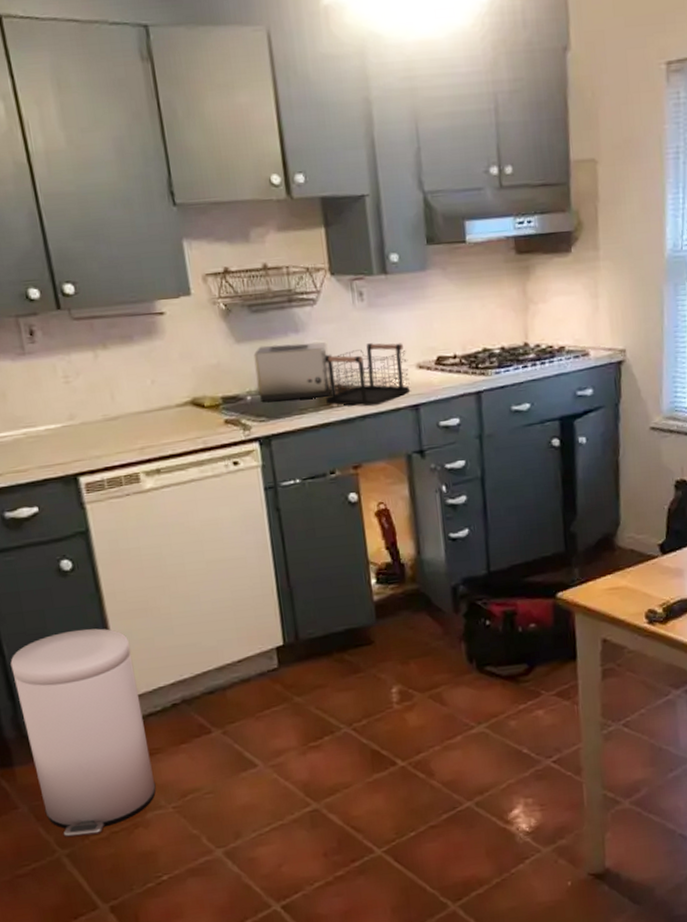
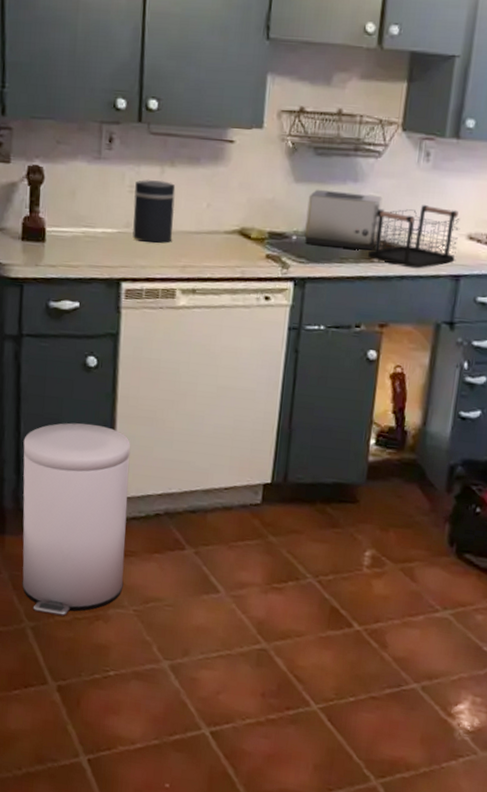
cylinder: none [69,365,123,431] -> present [132,180,176,243]

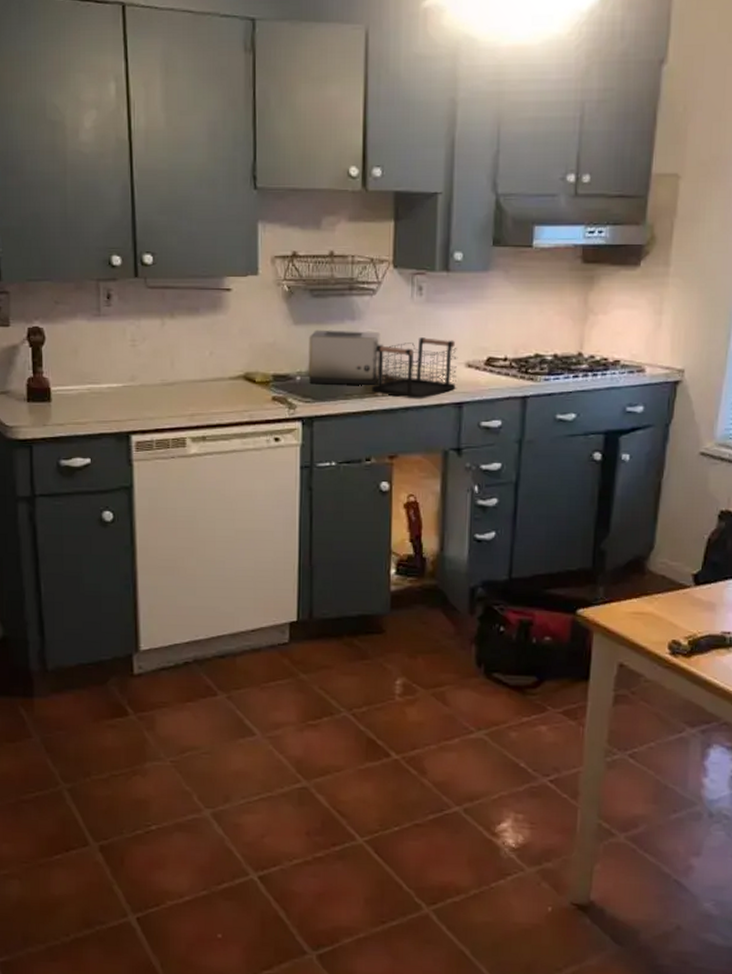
pedal bin: present [22,422,131,617] -> none [45,578,158,775]
cylinder: present [132,180,176,243] -> none [137,333,178,394]

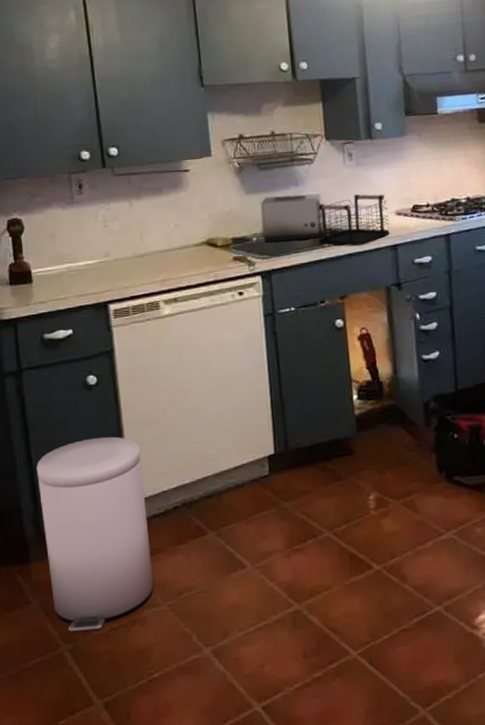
pedal bin: none [45,578,158,775] -> present [36,436,154,633]

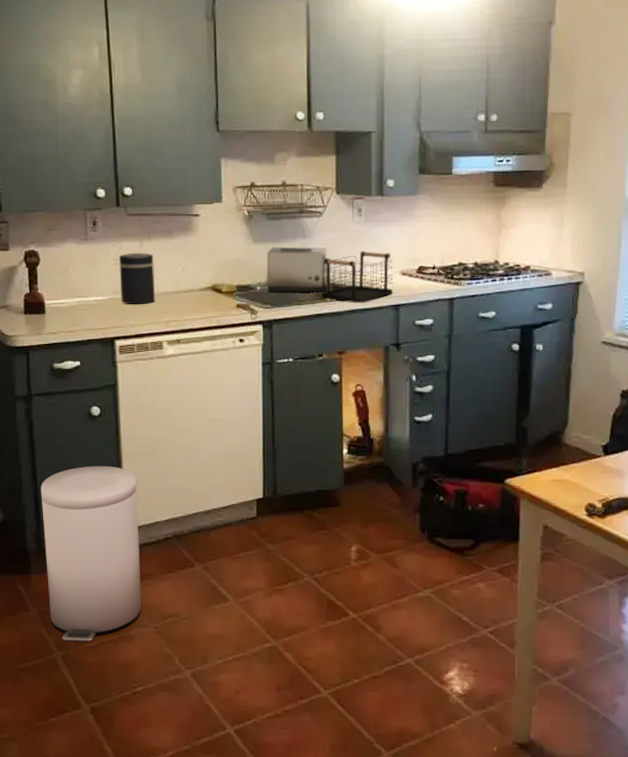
cylinder: none [108,212,149,266] -> present [119,253,156,304]

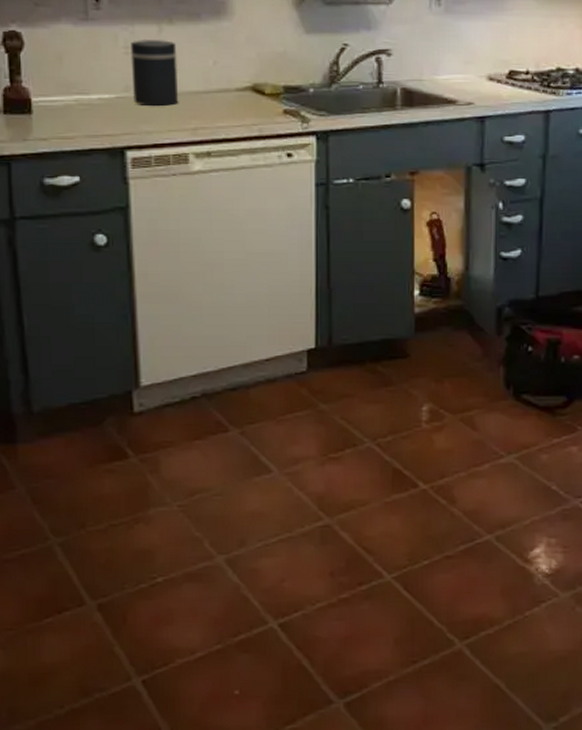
pedal bin: present [40,465,142,642] -> none [29,308,163,526]
toaster: present [266,246,331,293] -> none [322,39,402,99]
dish rack: present [321,251,394,303] -> none [390,49,479,113]

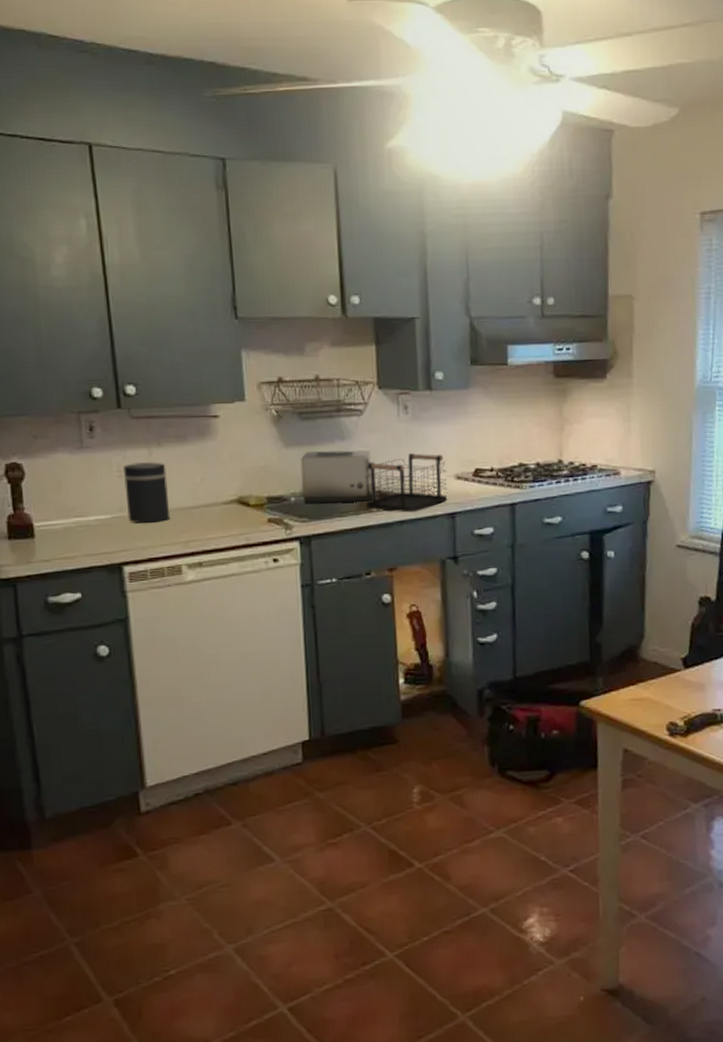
toaster: none [322,39,402,99] -> present [300,450,375,503]
dish rack: none [390,49,479,113] -> present [365,453,448,513]

